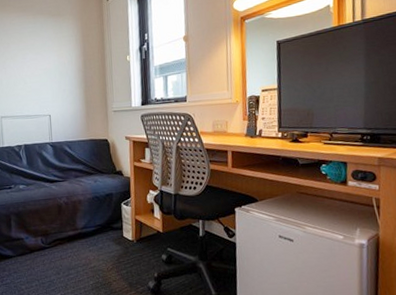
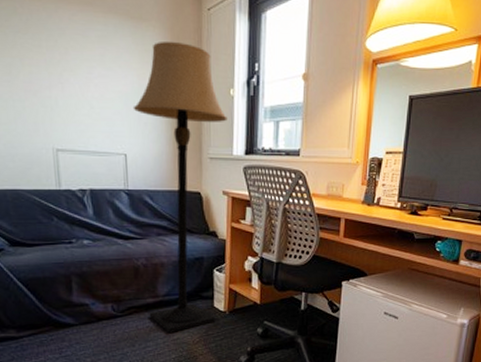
lamp: none [54,27,126,262] -> present [133,42,227,334]

